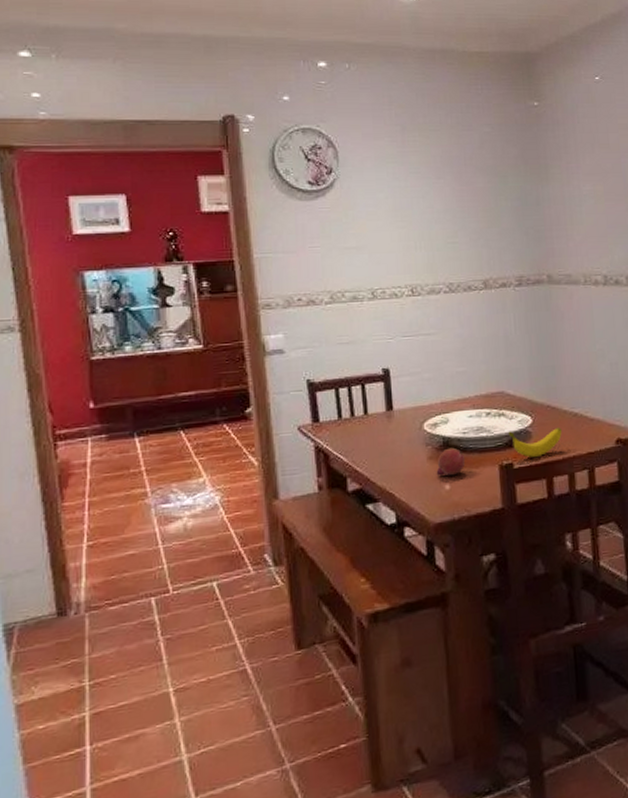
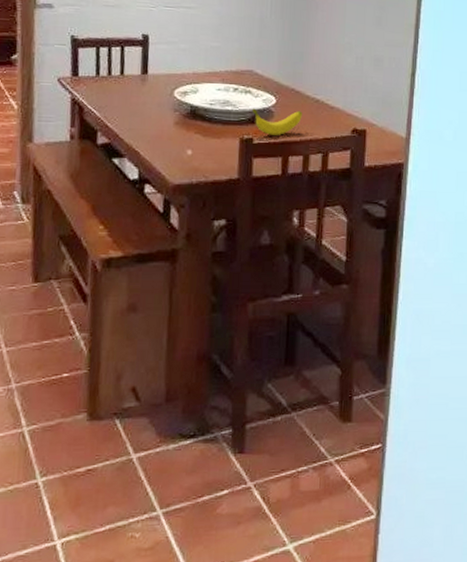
fruit: present [436,447,466,476] -> none [180,116,209,143]

